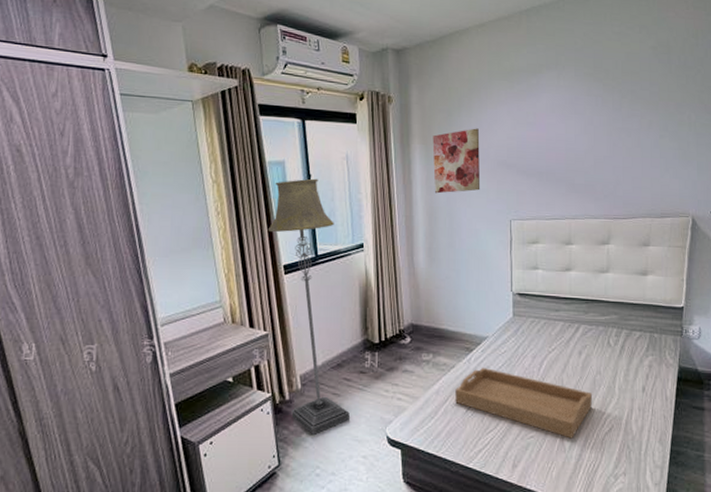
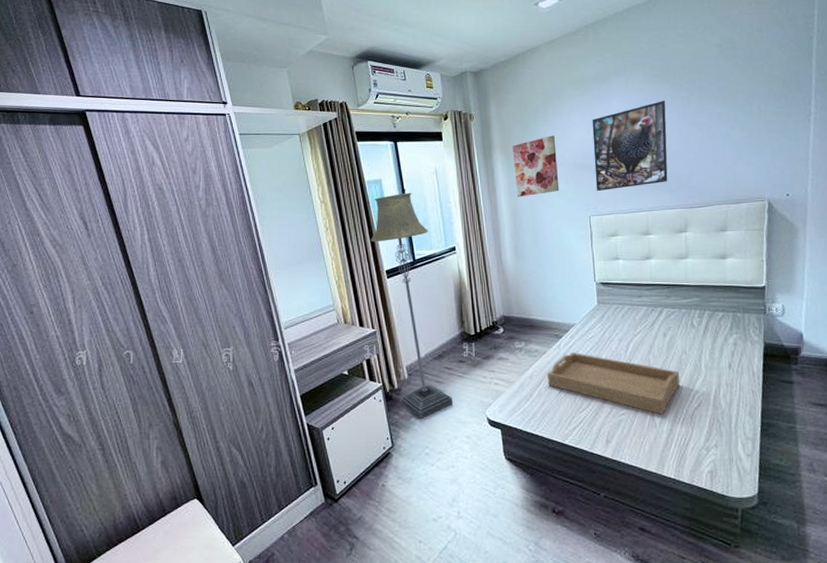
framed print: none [519,100,597,194] -> present [592,100,668,192]

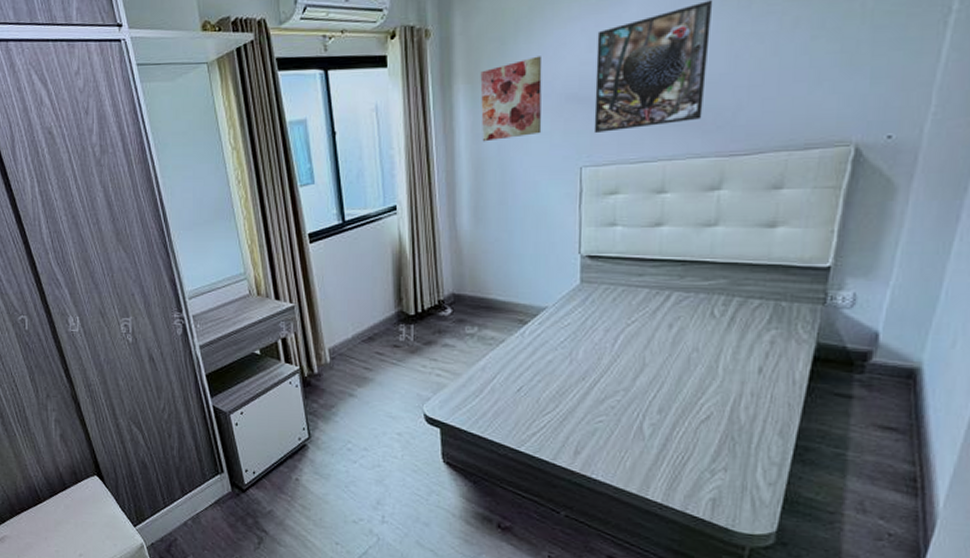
floor lamp: present [370,192,454,418] -> none [290,136,384,409]
serving tray: present [548,352,680,415] -> none [505,341,686,426]

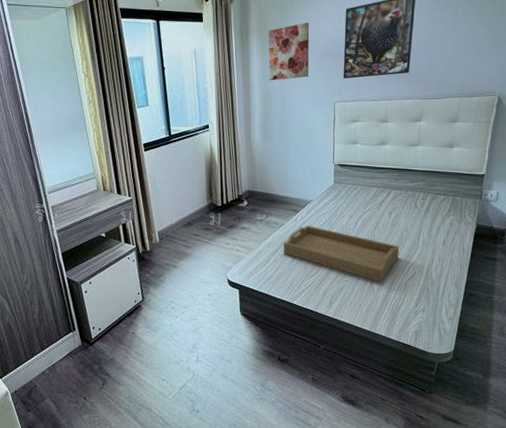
serving tray: none [505,341,686,426] -> present [283,225,400,283]

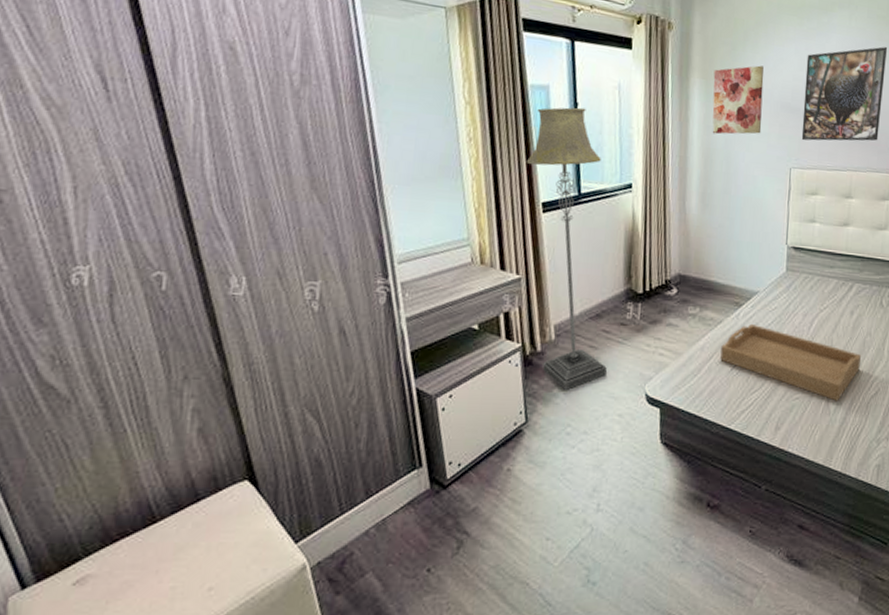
floor lamp: none [130,71,199,277] -> present [526,107,608,390]

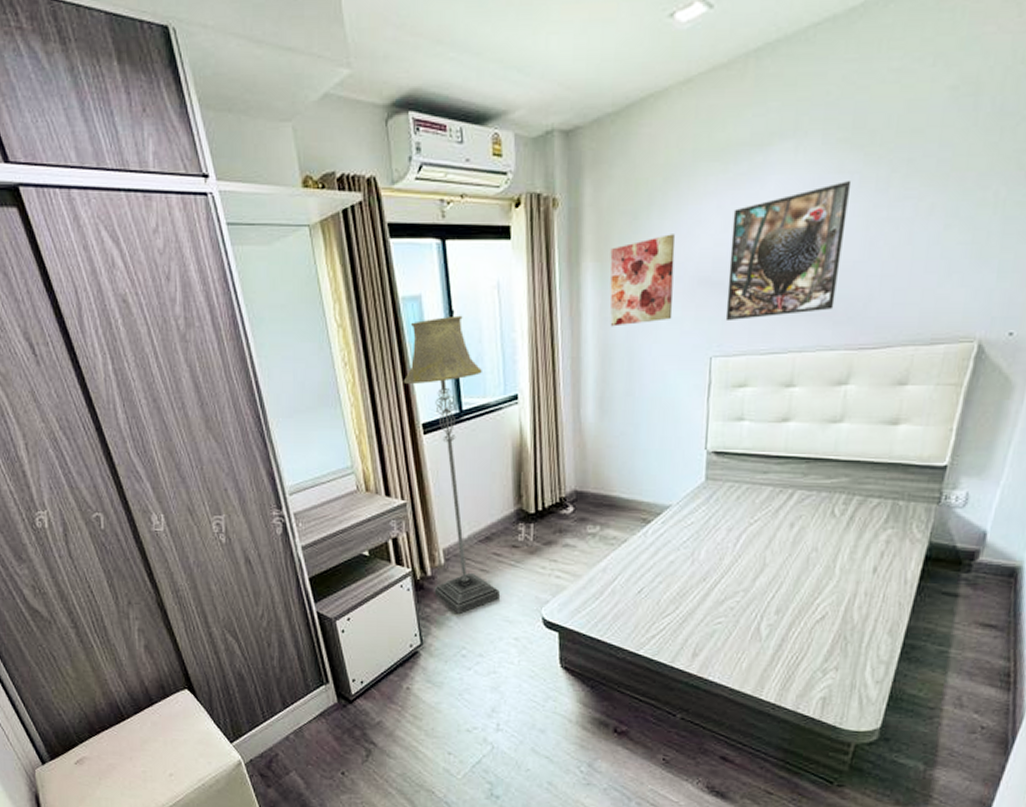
serving tray: present [720,323,862,401] -> none [626,541,804,626]

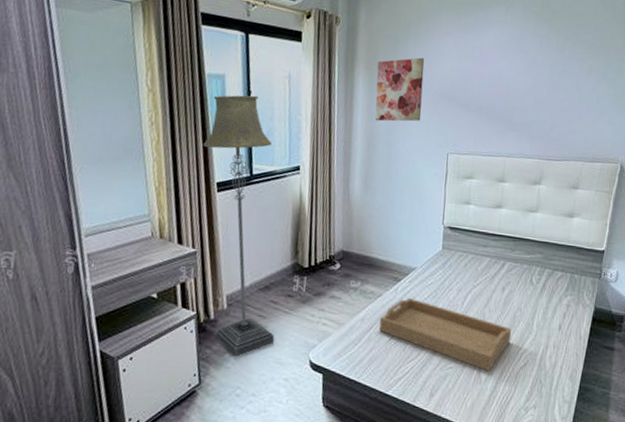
serving tray: none [626,541,804,626] -> present [379,297,512,371]
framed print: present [725,180,852,322] -> none [458,40,542,129]

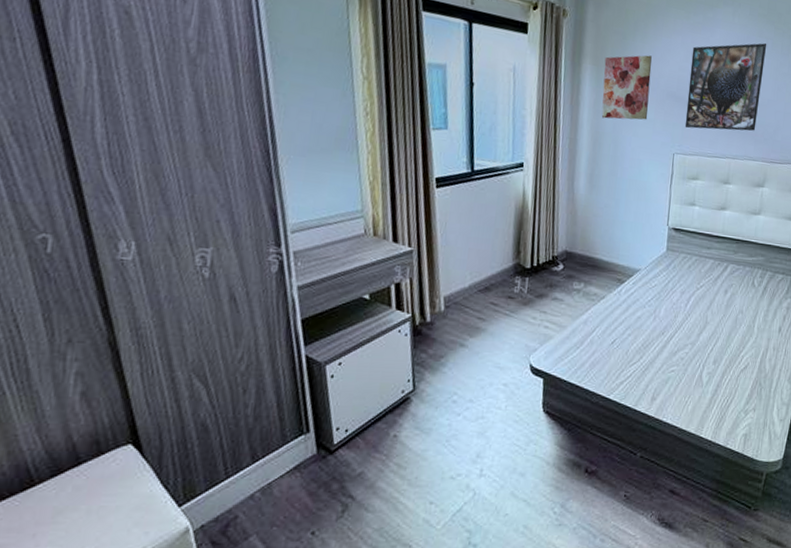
floor lamp: present [202,95,275,355] -> none [421,86,495,360]
serving tray: present [379,297,512,371] -> none [602,299,734,374]
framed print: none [458,40,542,129] -> present [684,42,767,131]

